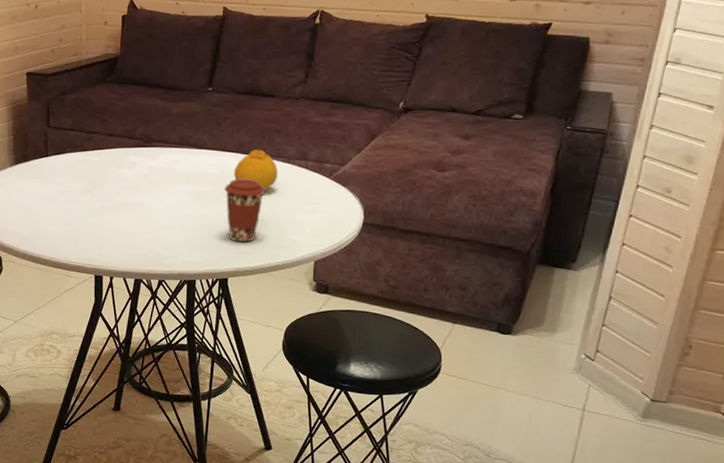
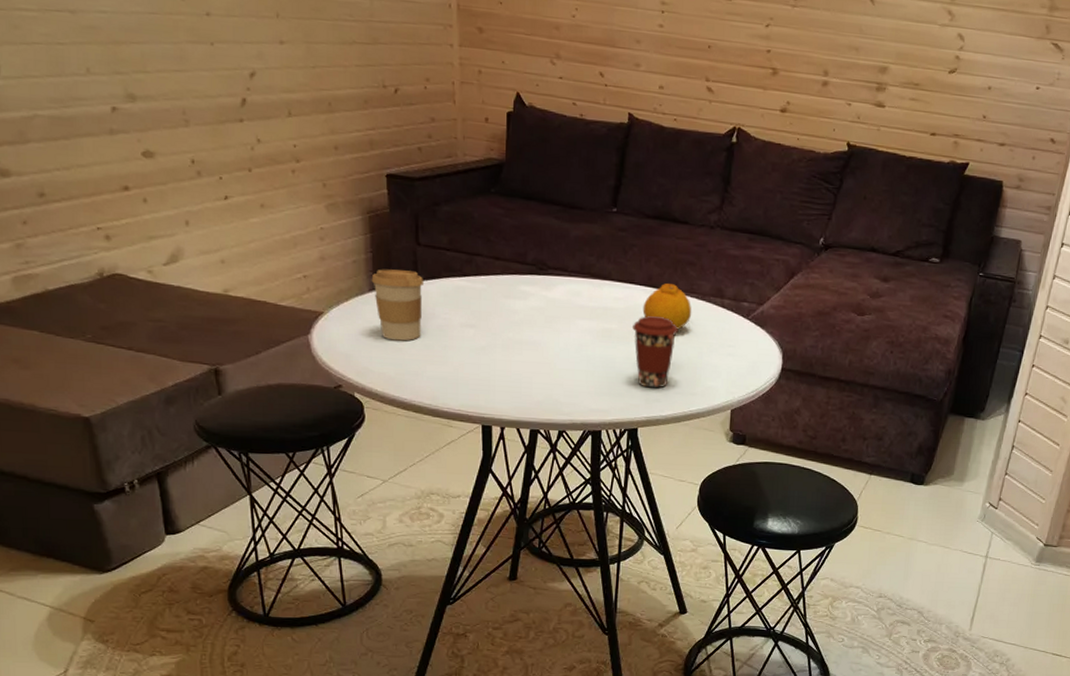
coffee cup: none [12,148,53,206] -> present [371,269,425,341]

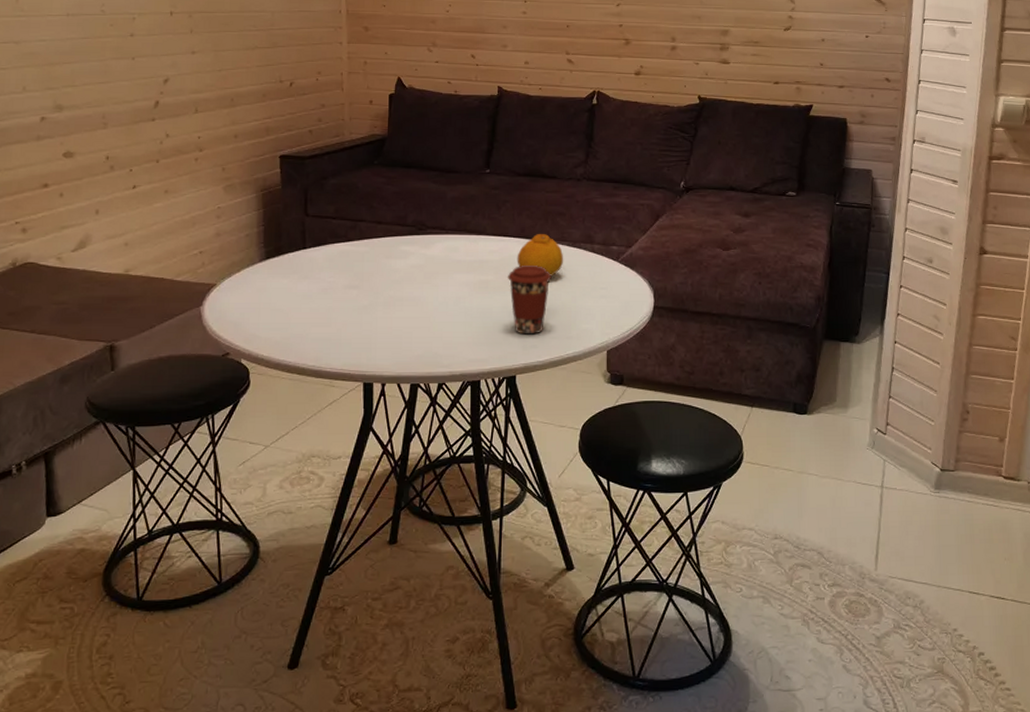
coffee cup: present [371,269,425,341] -> none [262,240,312,306]

